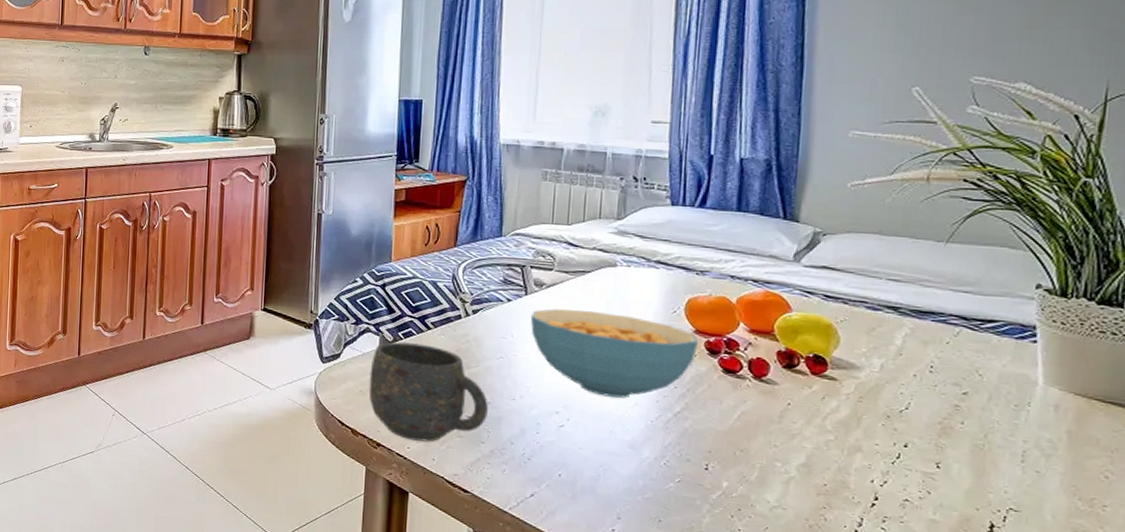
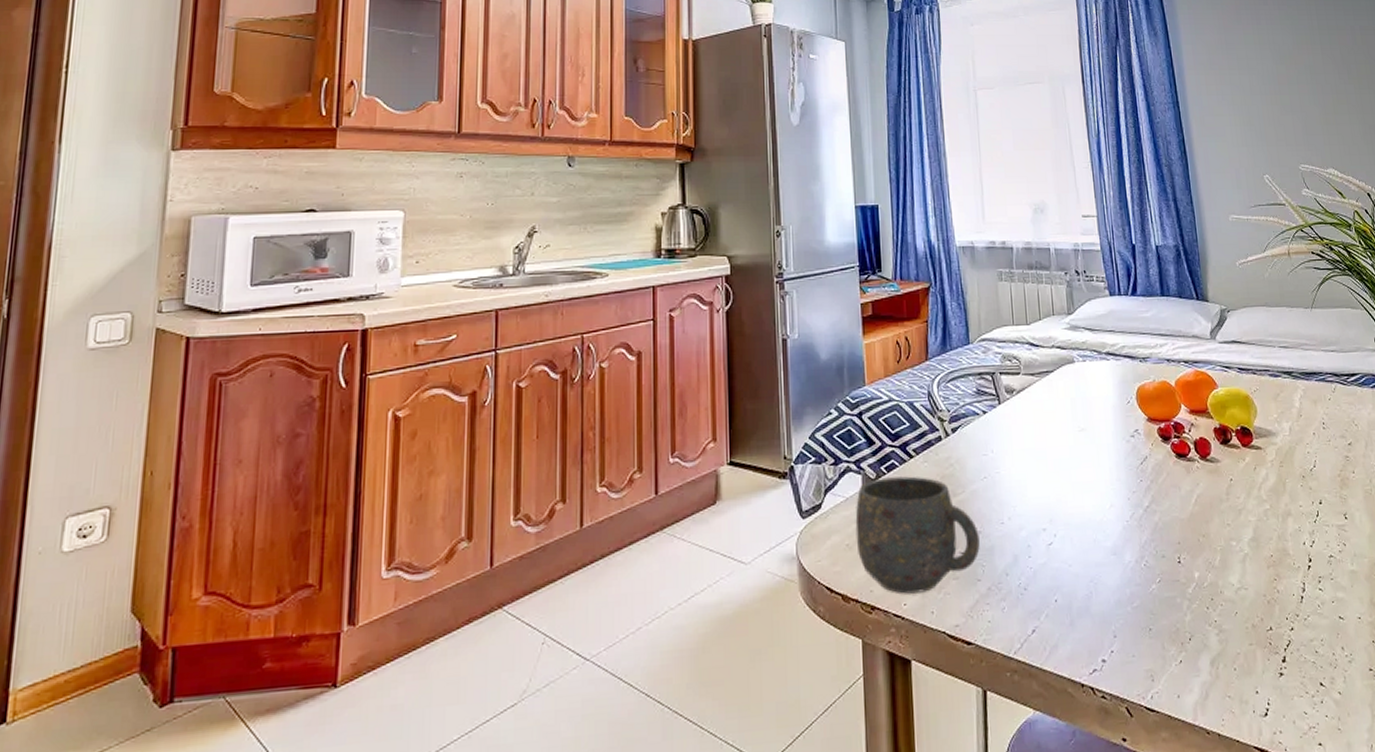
cereal bowl: present [530,308,699,398] -> none [1006,412,1153,503]

